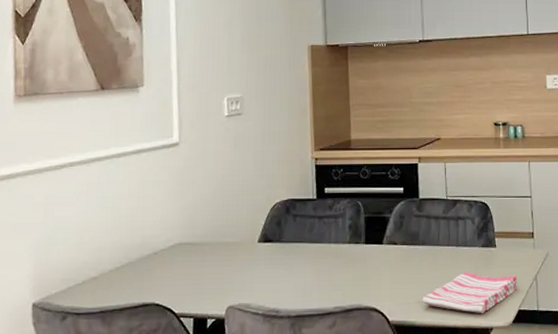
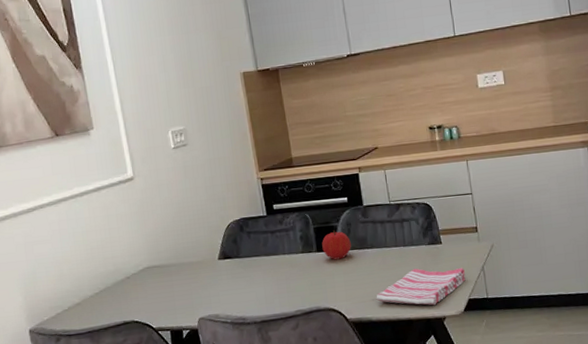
fruit: none [371,221,402,254] -> present [322,230,351,260]

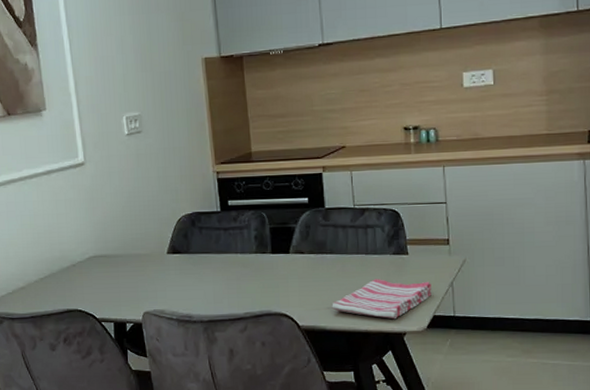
fruit: present [322,230,351,260] -> none [277,231,309,263]

